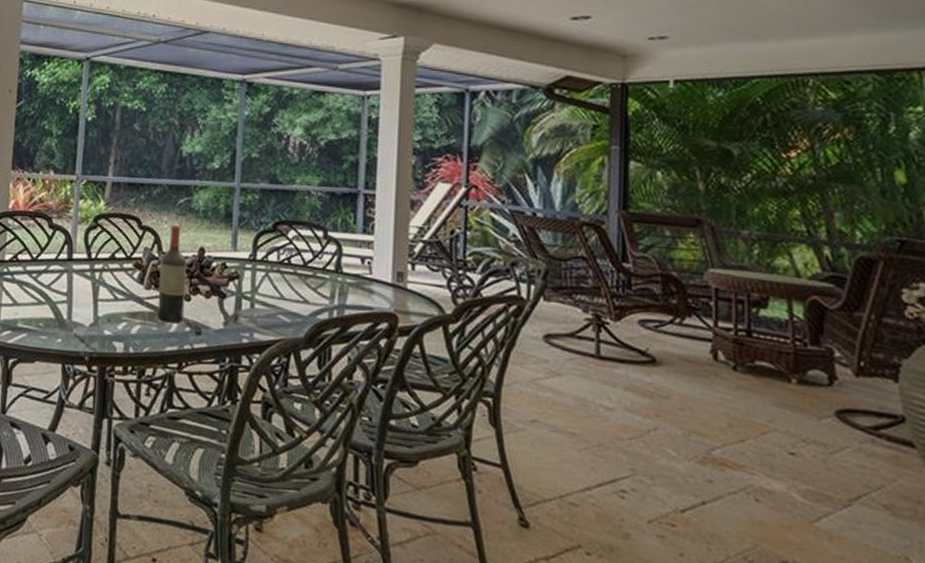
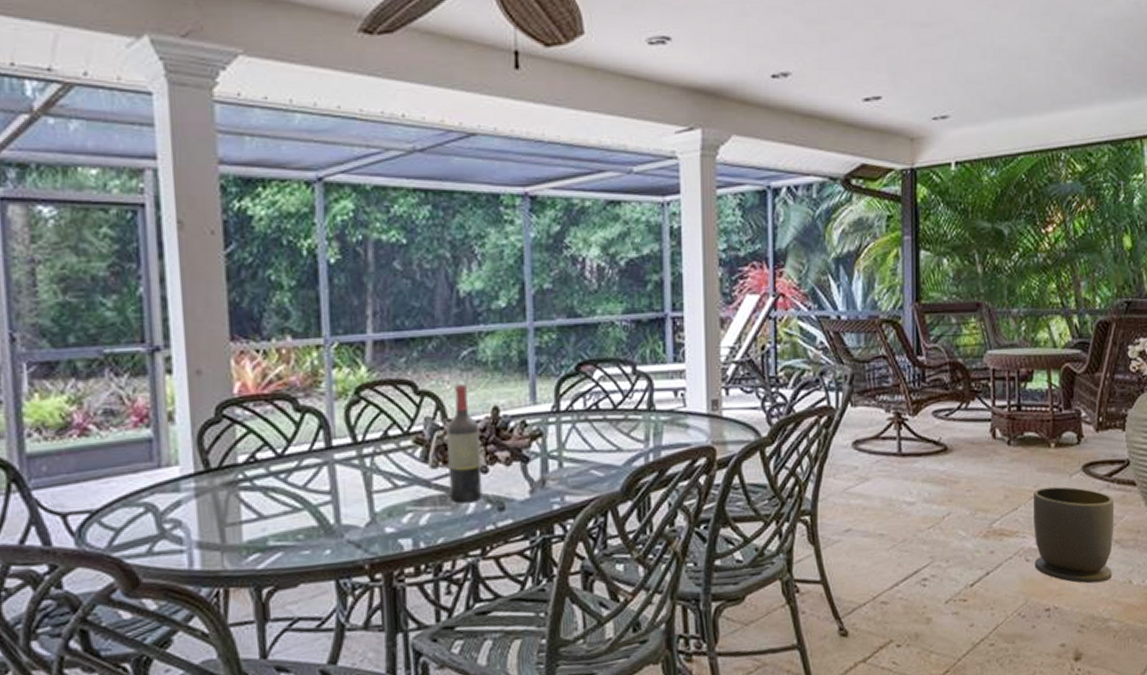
planter pot: none [765,424,883,549] -> present [1033,486,1115,583]

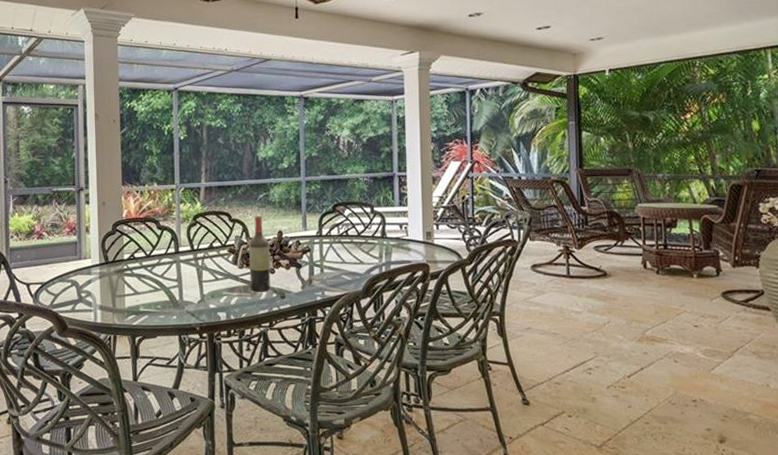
planter pot: present [1033,486,1115,583] -> none [679,307,752,384]

